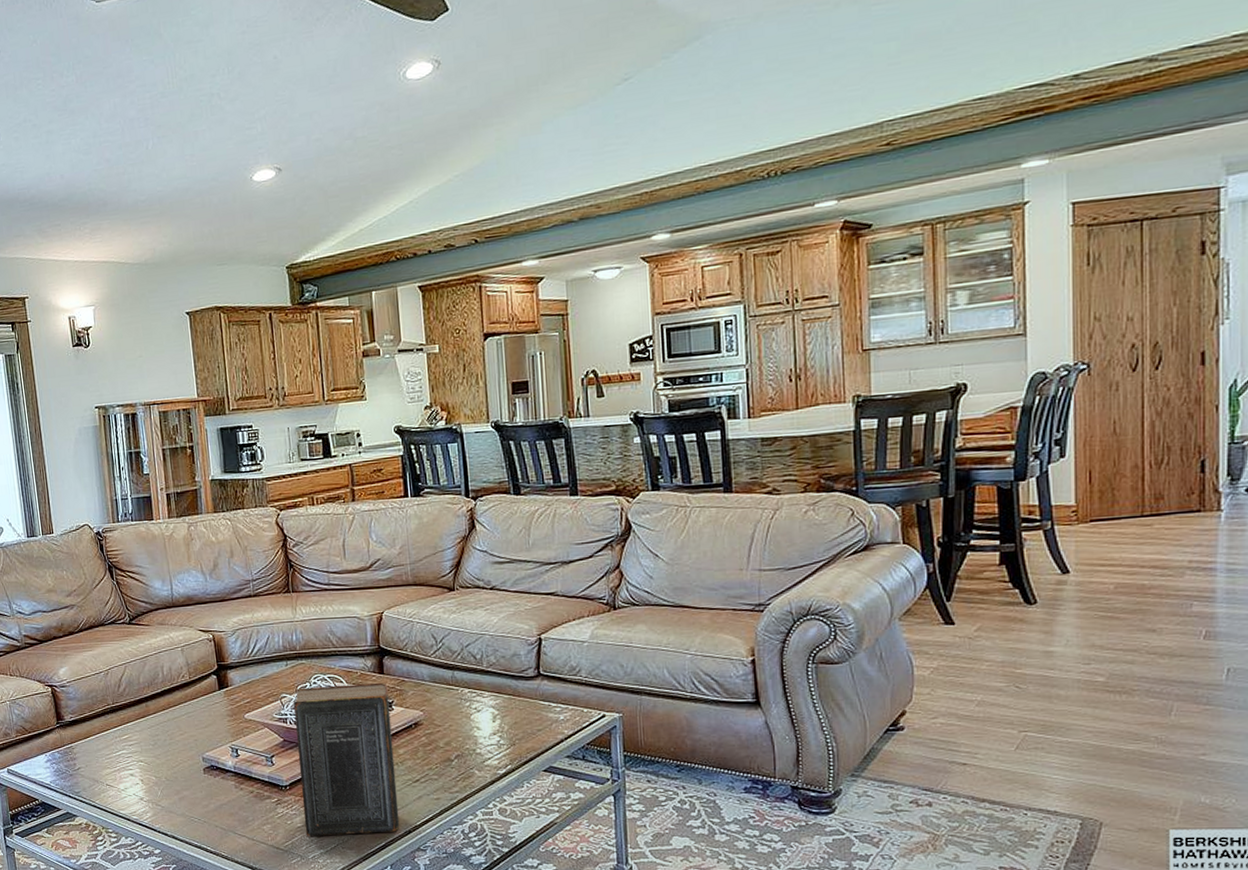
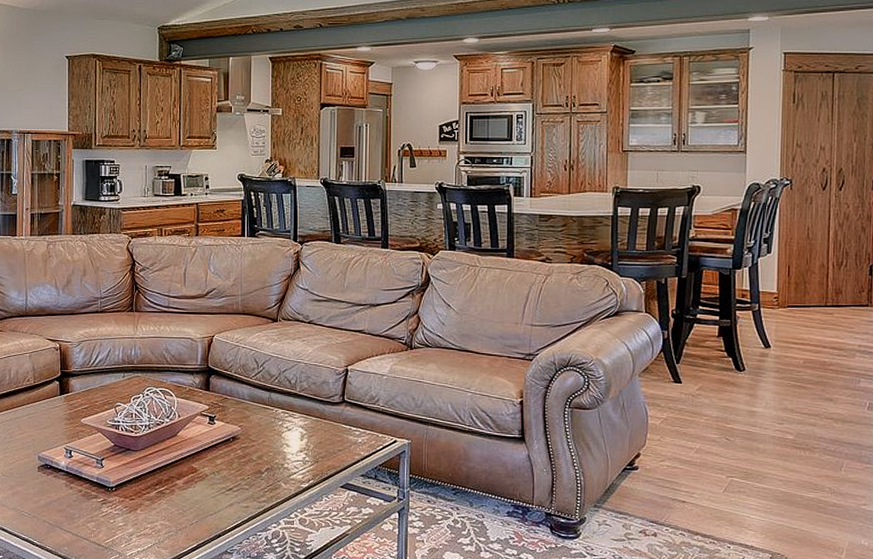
book: present [294,682,400,836] -> none [126,398,212,536]

